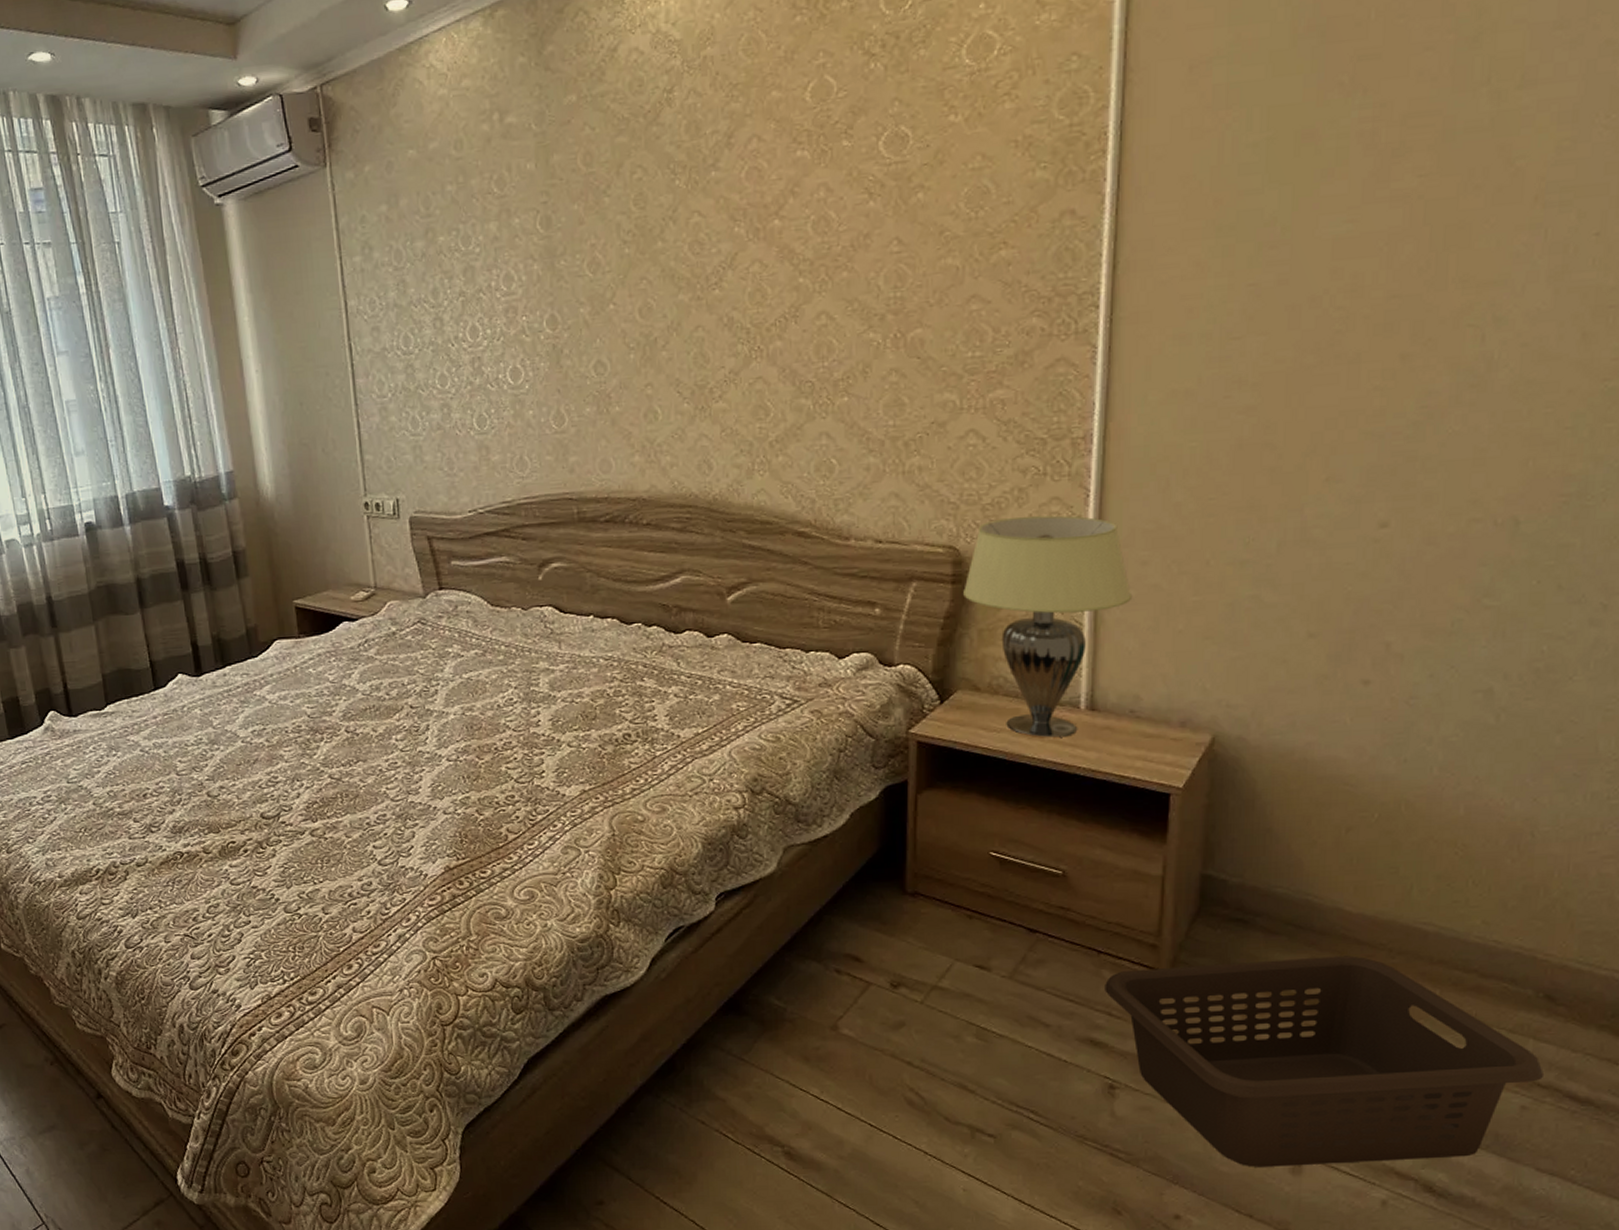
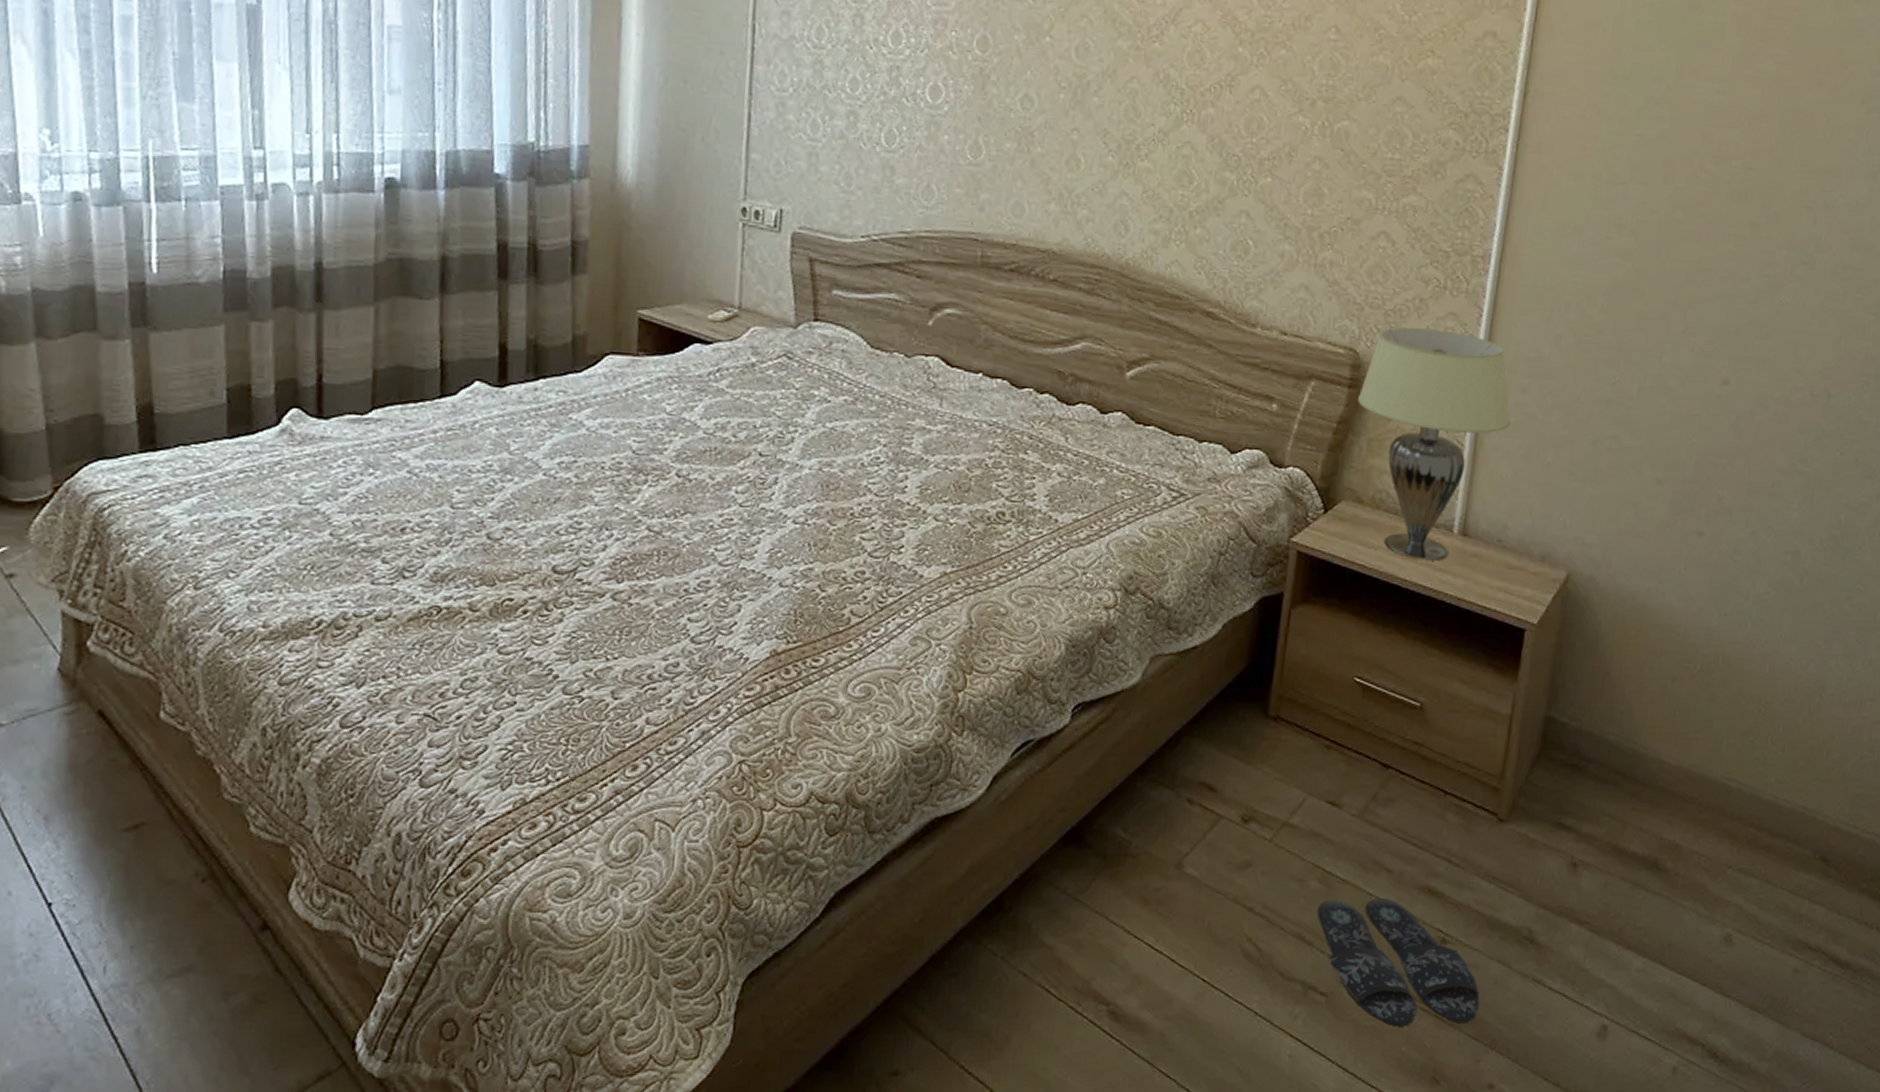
slippers: none [976,1050,1157,1164] -> present [1317,898,1479,1027]
laundry basket: present [1105,955,1544,1167] -> none [1447,808,1814,1031]

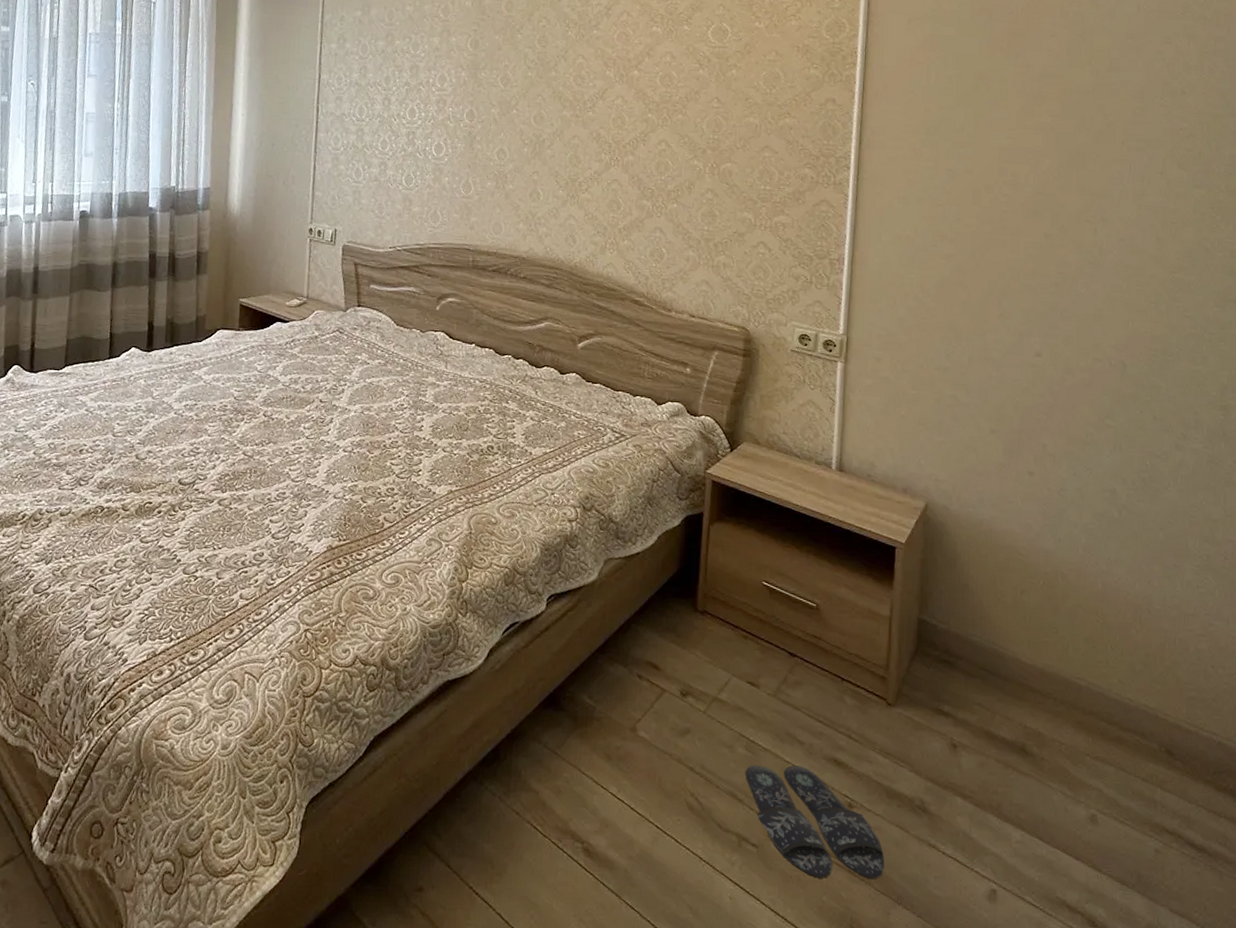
lampshade: present [1357,327,1511,561] -> none [750,311,870,491]

